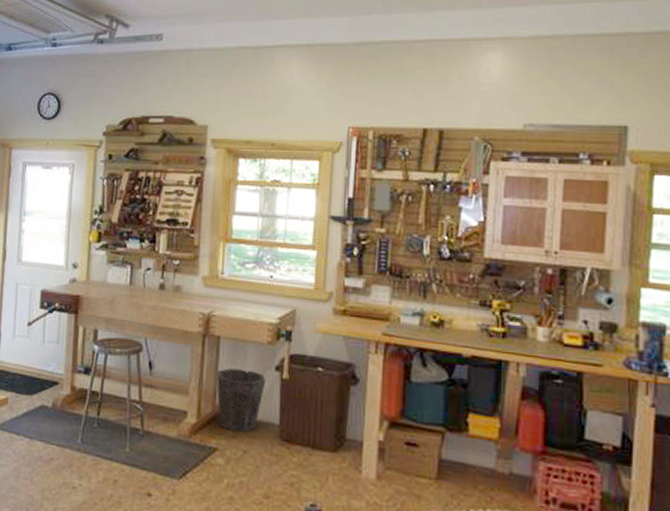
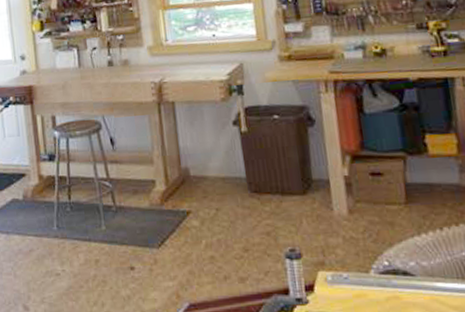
waste bin: present [216,368,266,432] -> none [176,129,226,191]

